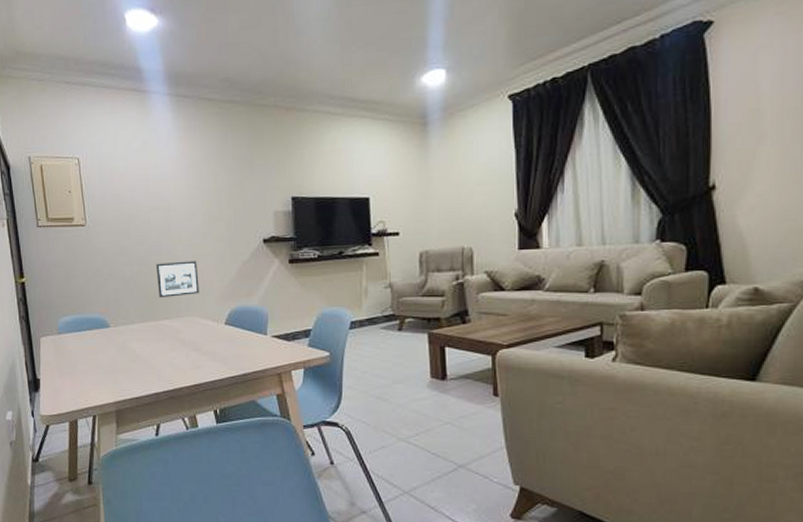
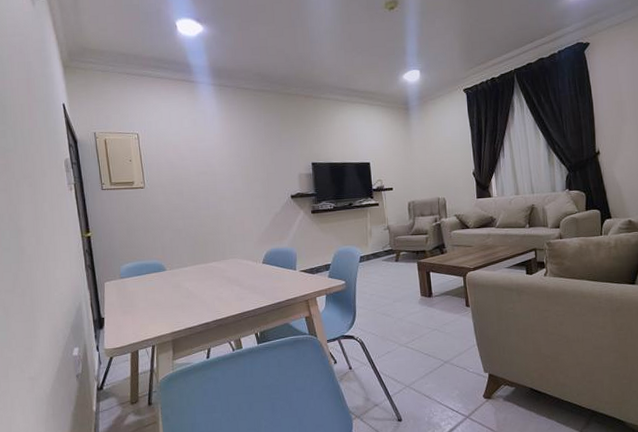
picture frame: present [156,261,199,298] -> none [205,214,241,245]

